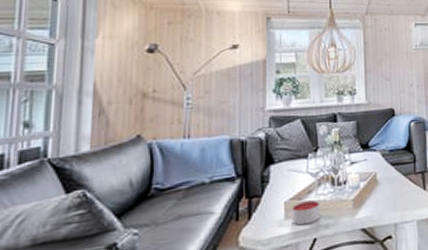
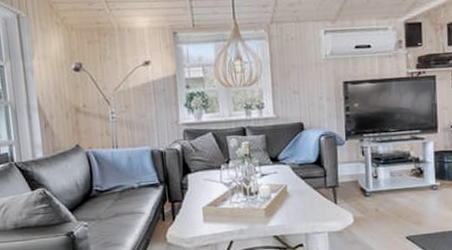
candle: present [291,200,321,226] -> none [209,207,236,229]

